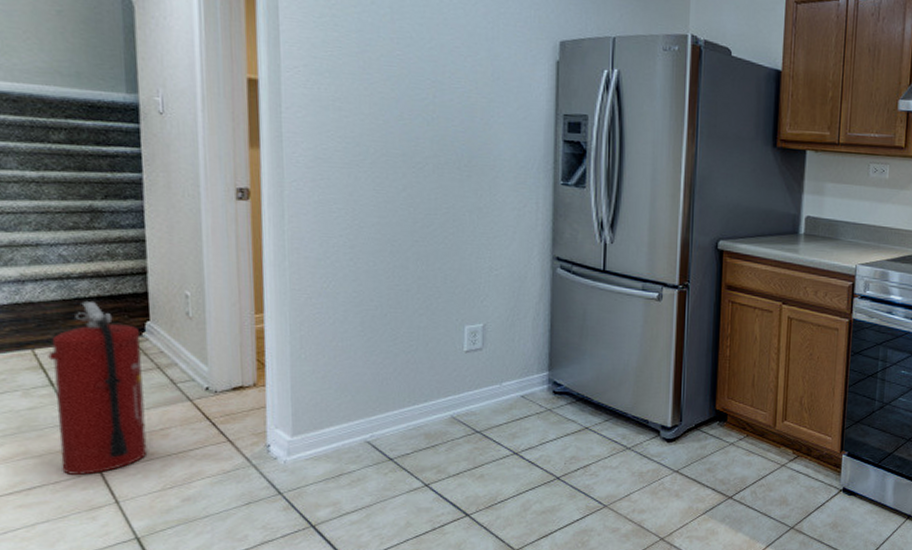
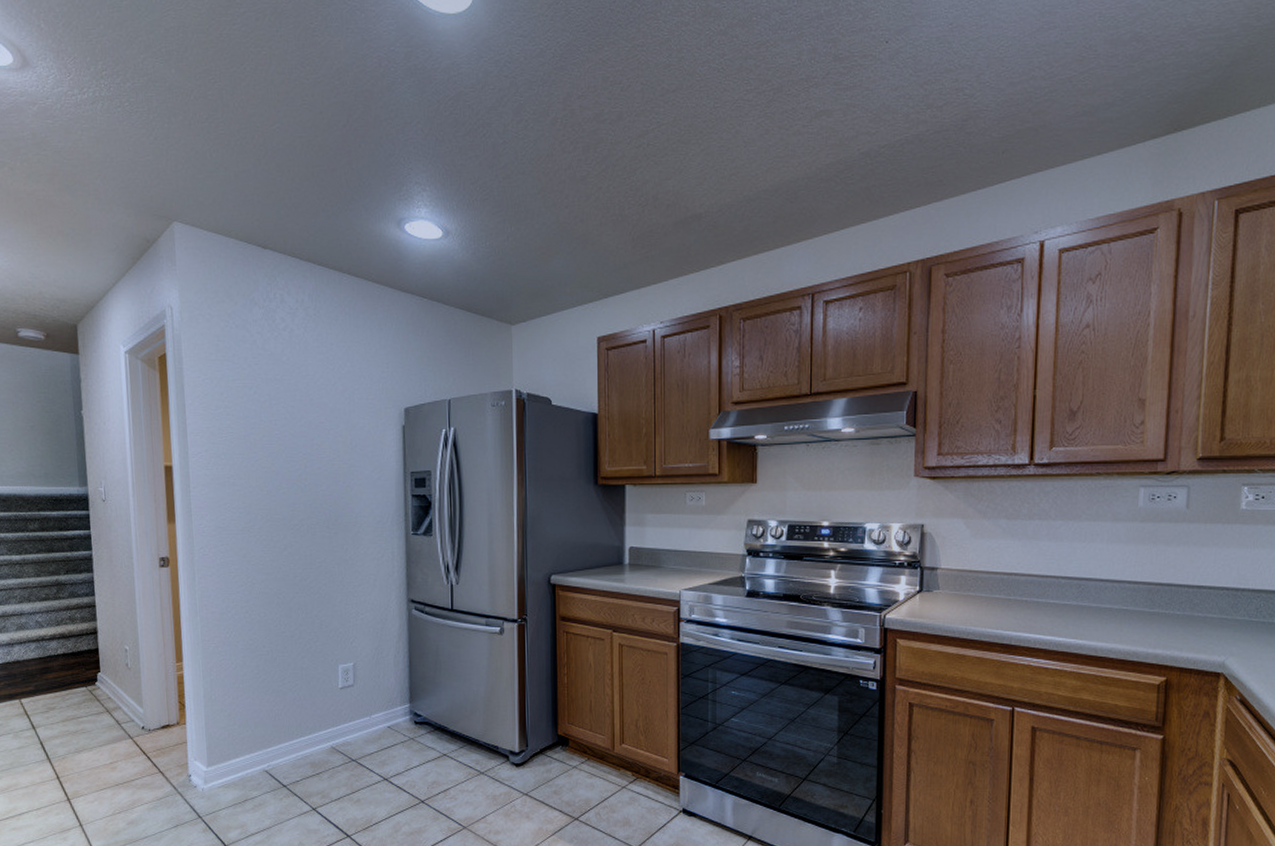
fire extinguisher: present [48,302,148,475] -> none [30,659,102,802]

